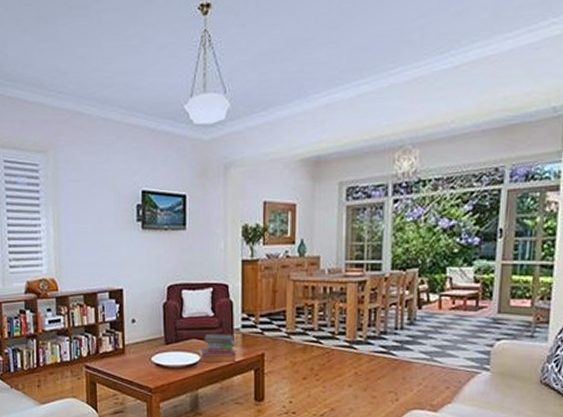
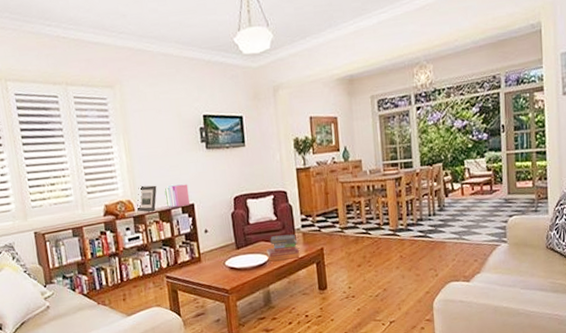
picture frame: none [60,265,84,294] -> present [136,185,157,212]
books: none [93,266,119,291] -> present [165,184,191,208]

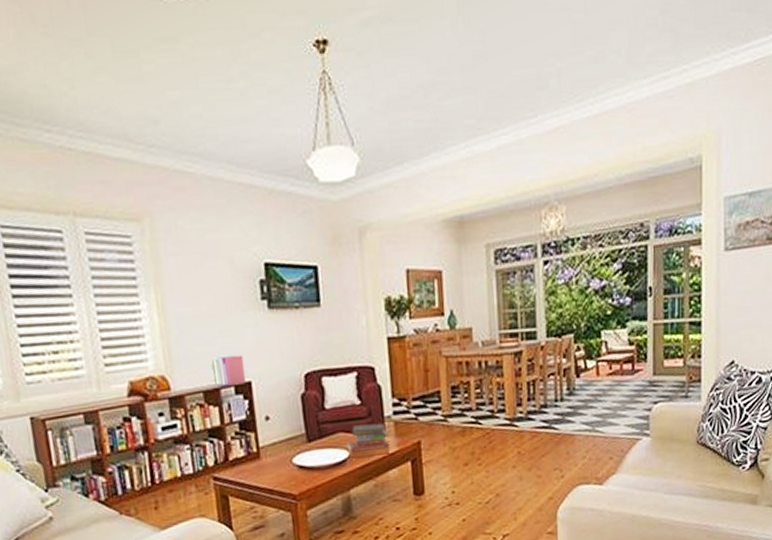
picture frame: present [136,185,157,212] -> none [173,356,201,392]

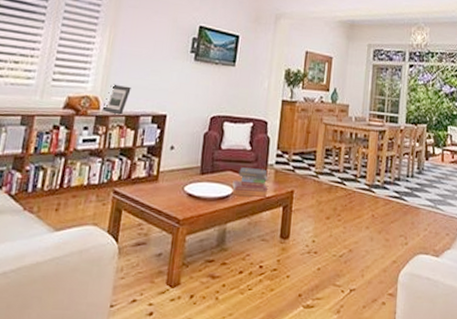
picture frame: none [173,356,201,392] -> present [102,85,131,115]
books: present [212,355,247,386] -> none [137,90,165,116]

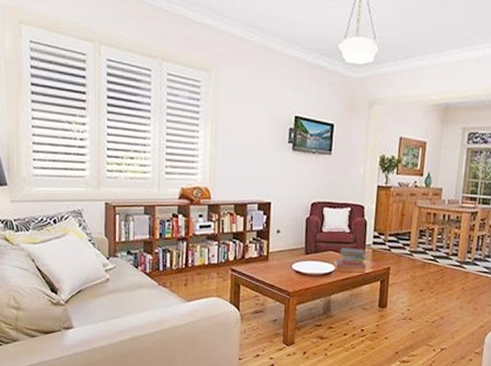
picture frame: present [102,85,131,115] -> none [213,176,237,204]

